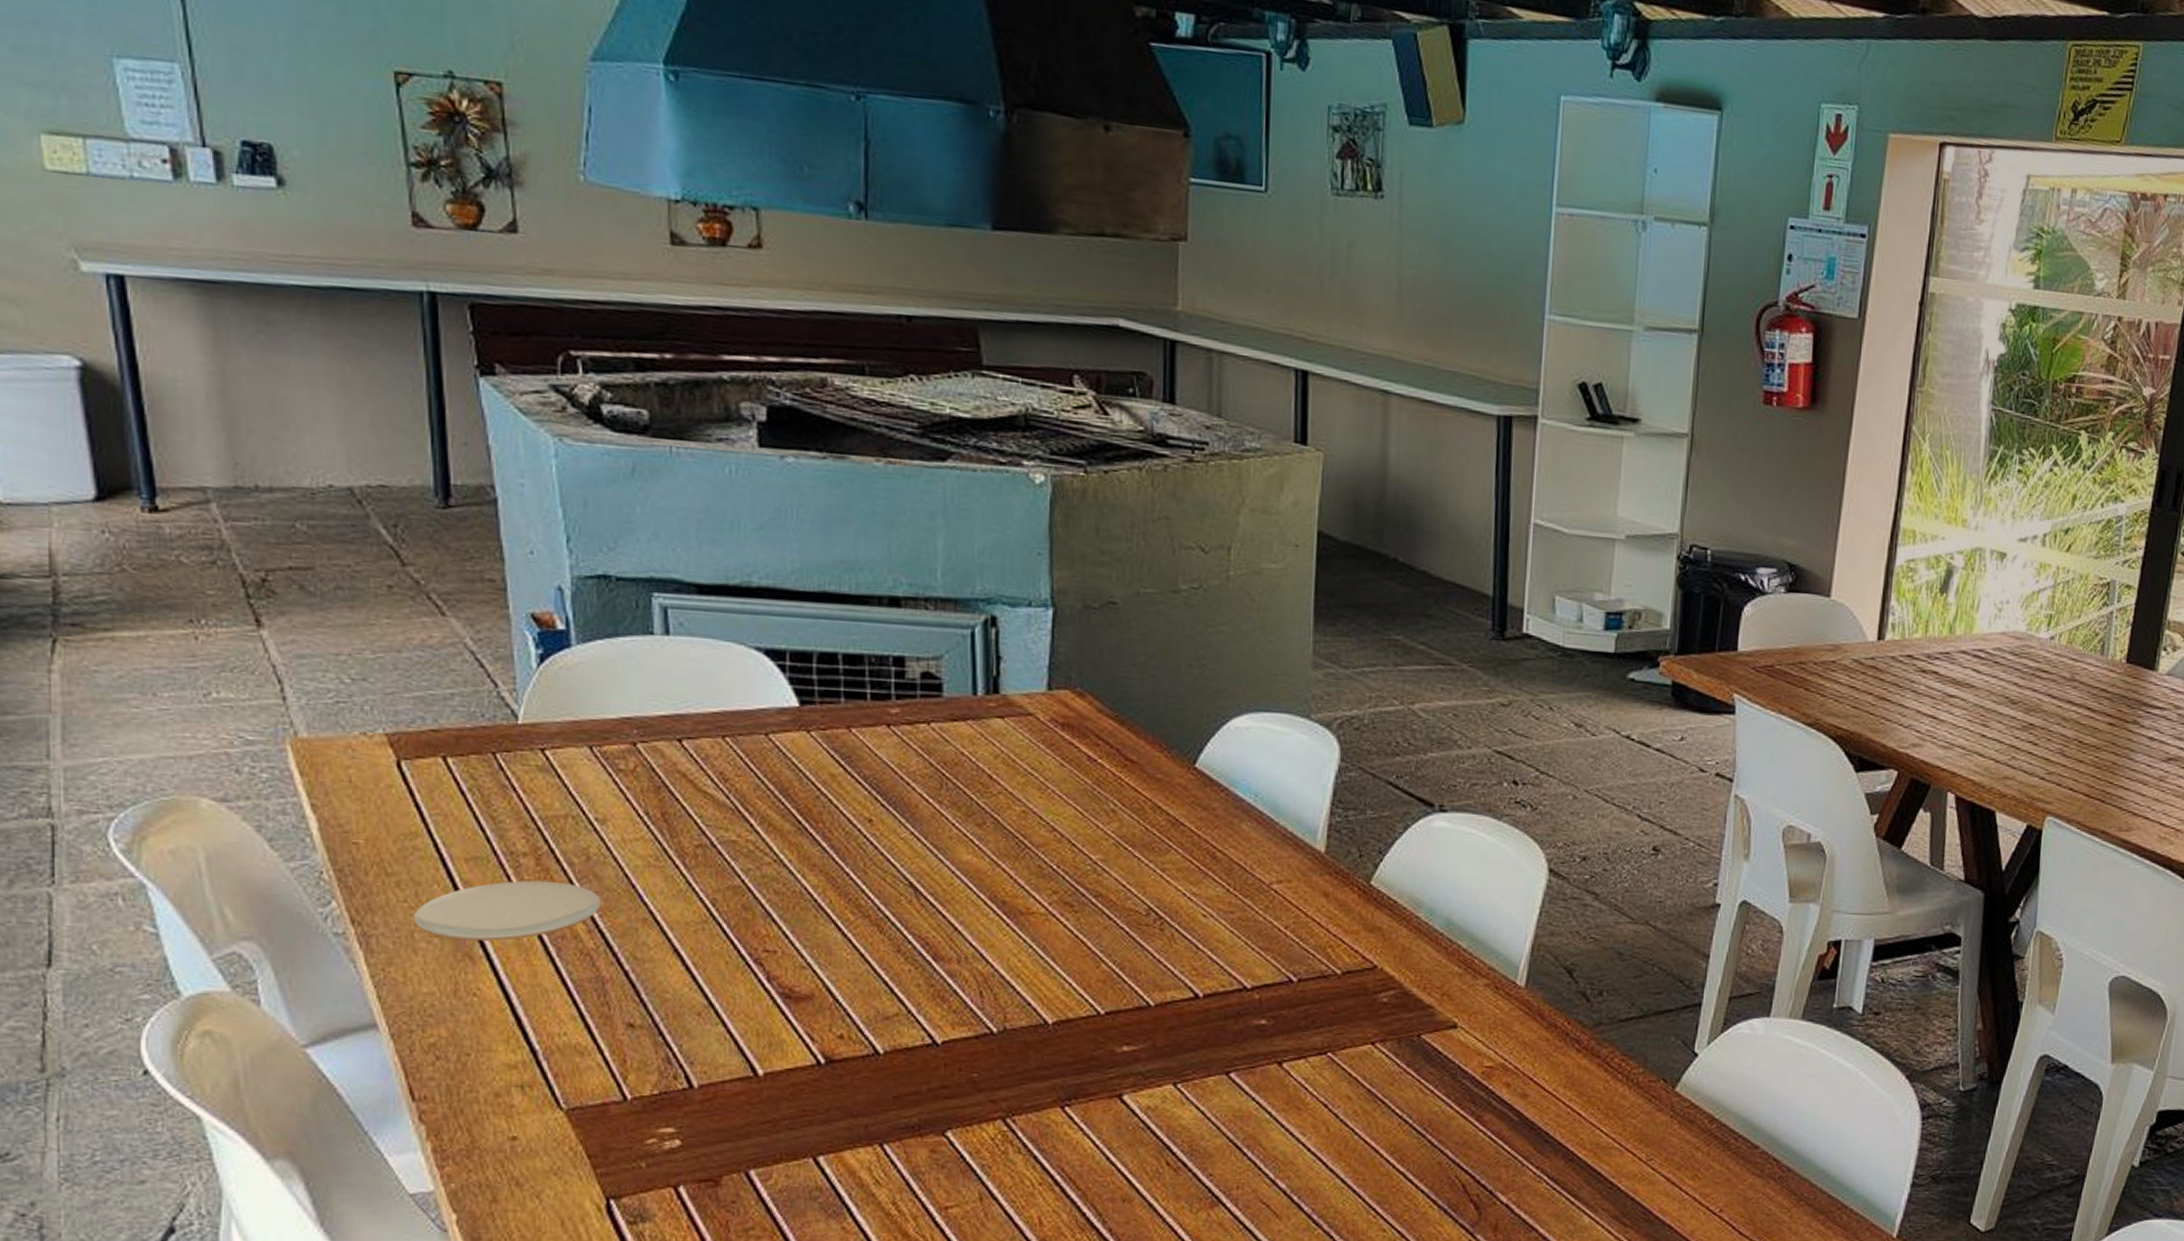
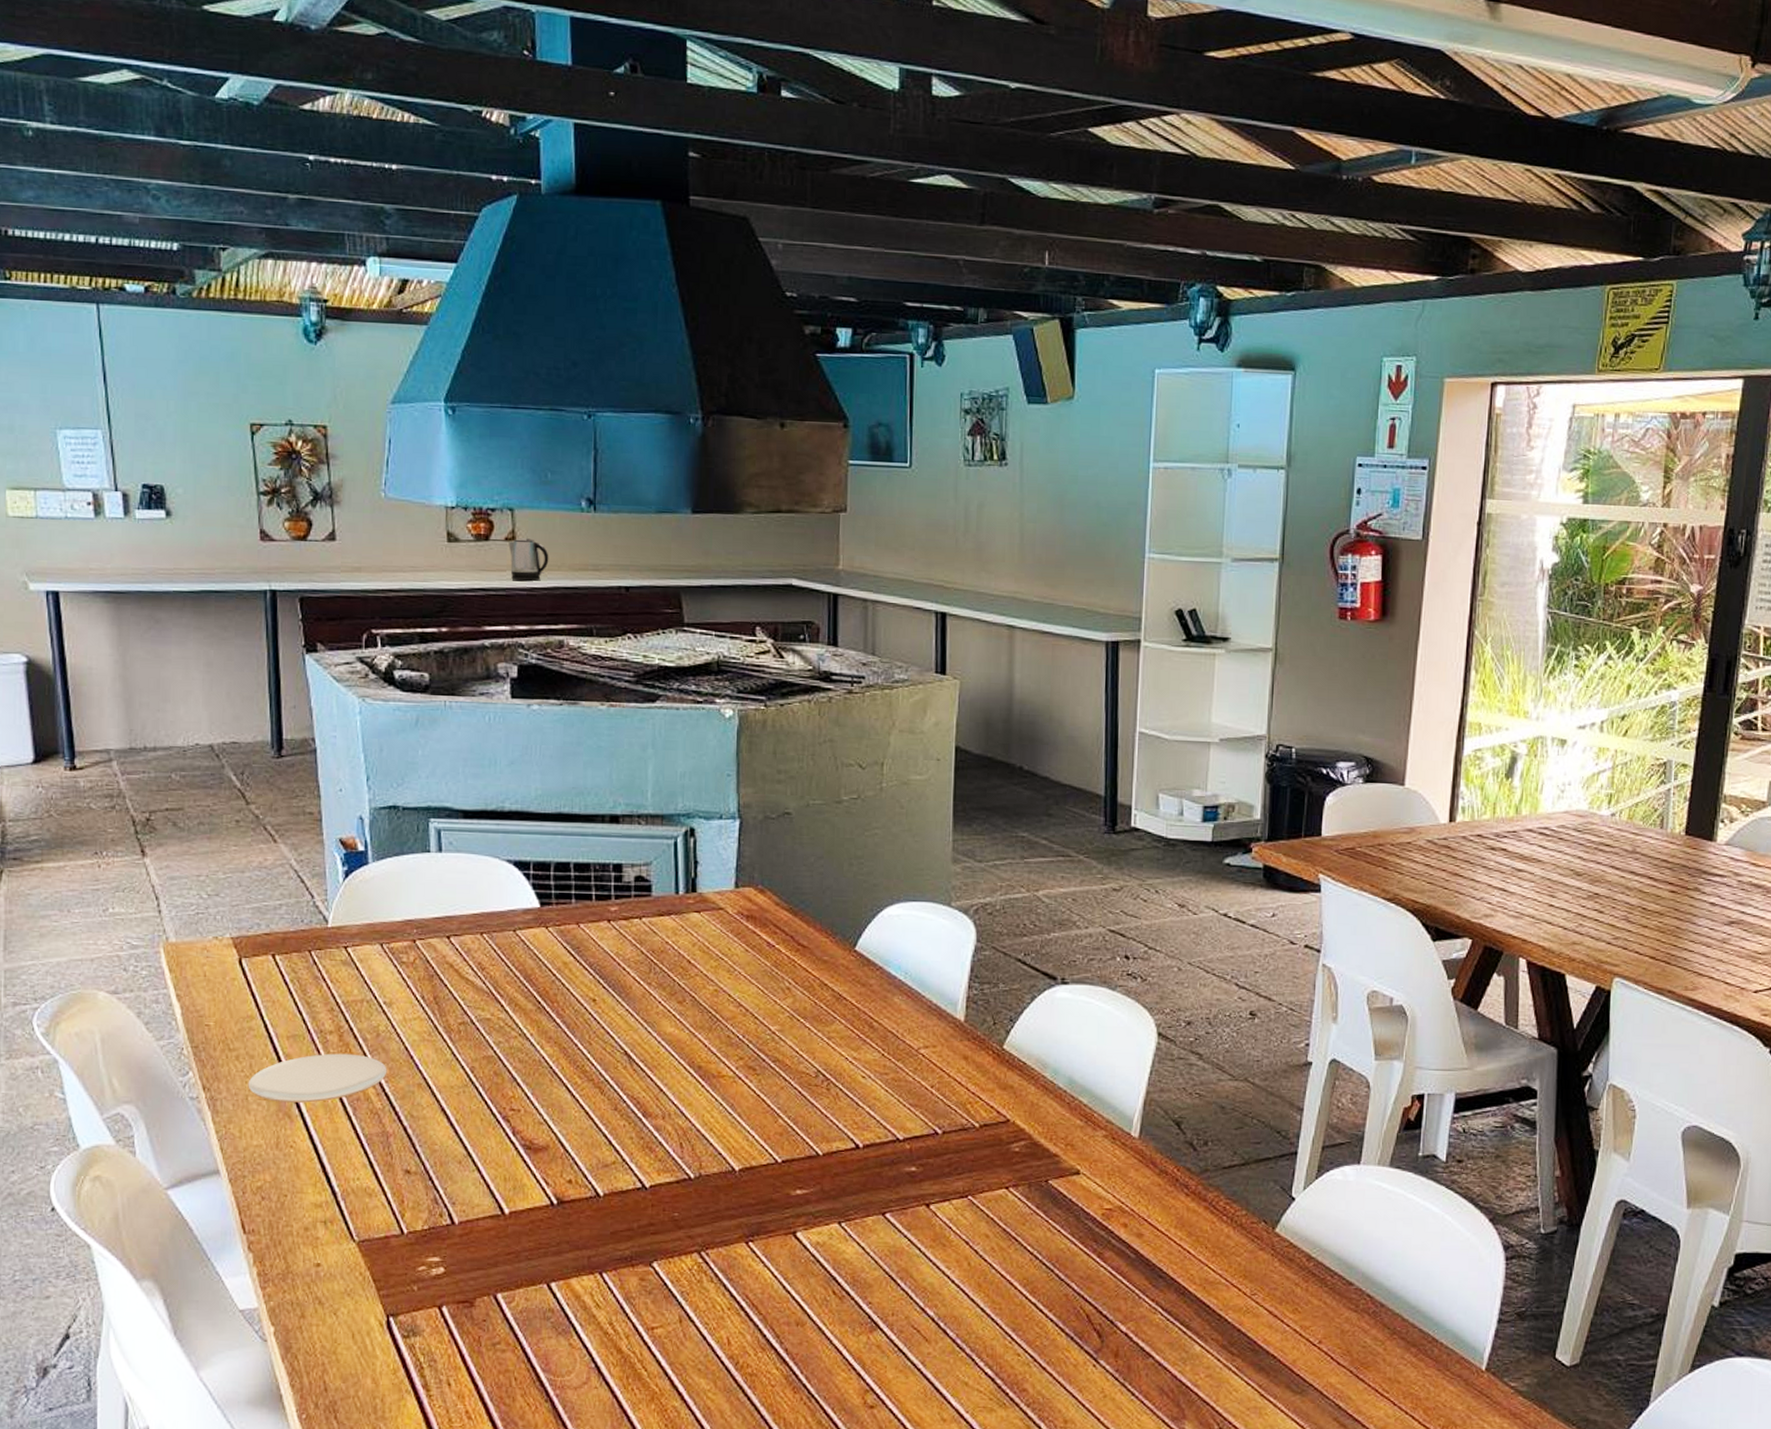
kettle: none [752,246,807,302] -> present [508,538,549,581]

